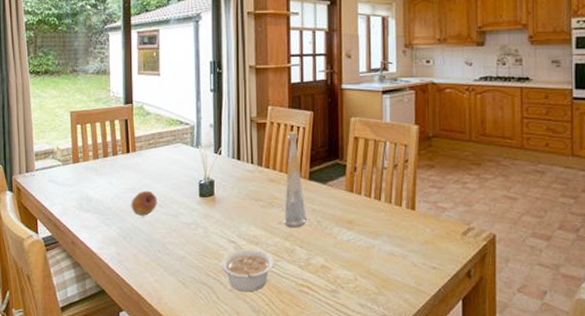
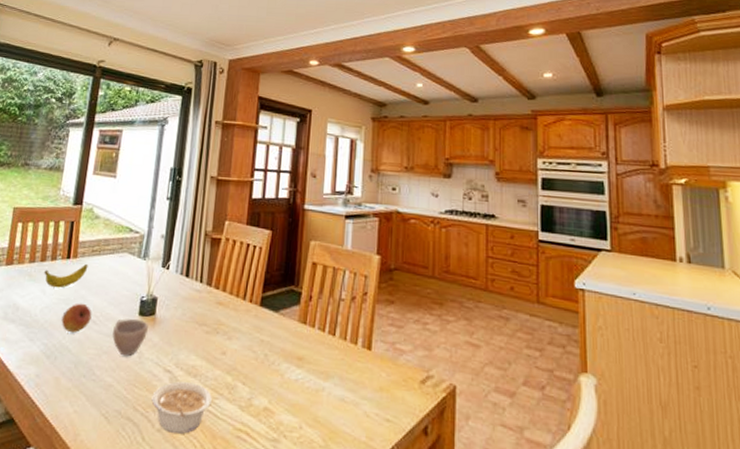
banana: none [107,157,147,179] -> present [43,264,89,288]
cup: none [178,201,209,232] -> present [112,319,148,357]
bottle: present [284,131,307,227] -> none [228,250,255,360]

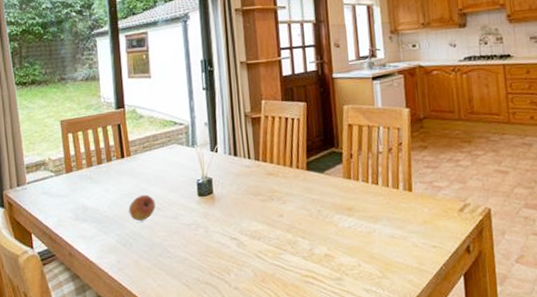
banana: present [43,264,89,288] -> none [102,160,143,186]
cup: present [112,319,148,357] -> none [177,200,209,233]
legume: present [151,381,212,435] -> none [224,244,278,289]

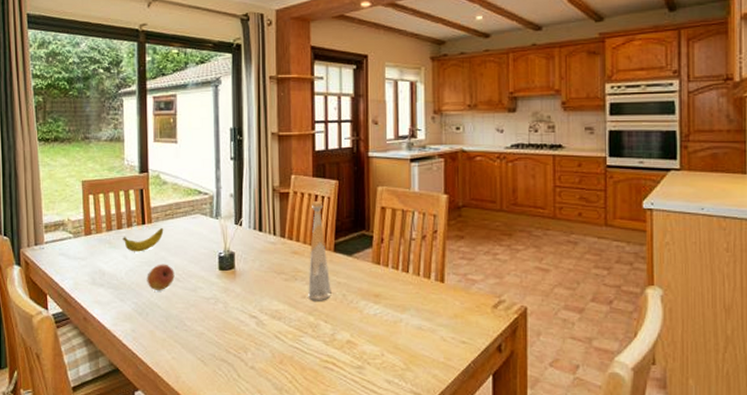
banana: none [102,160,143,186] -> present [122,228,164,252]
bottle: none [282,123,307,219] -> present [308,201,331,301]

